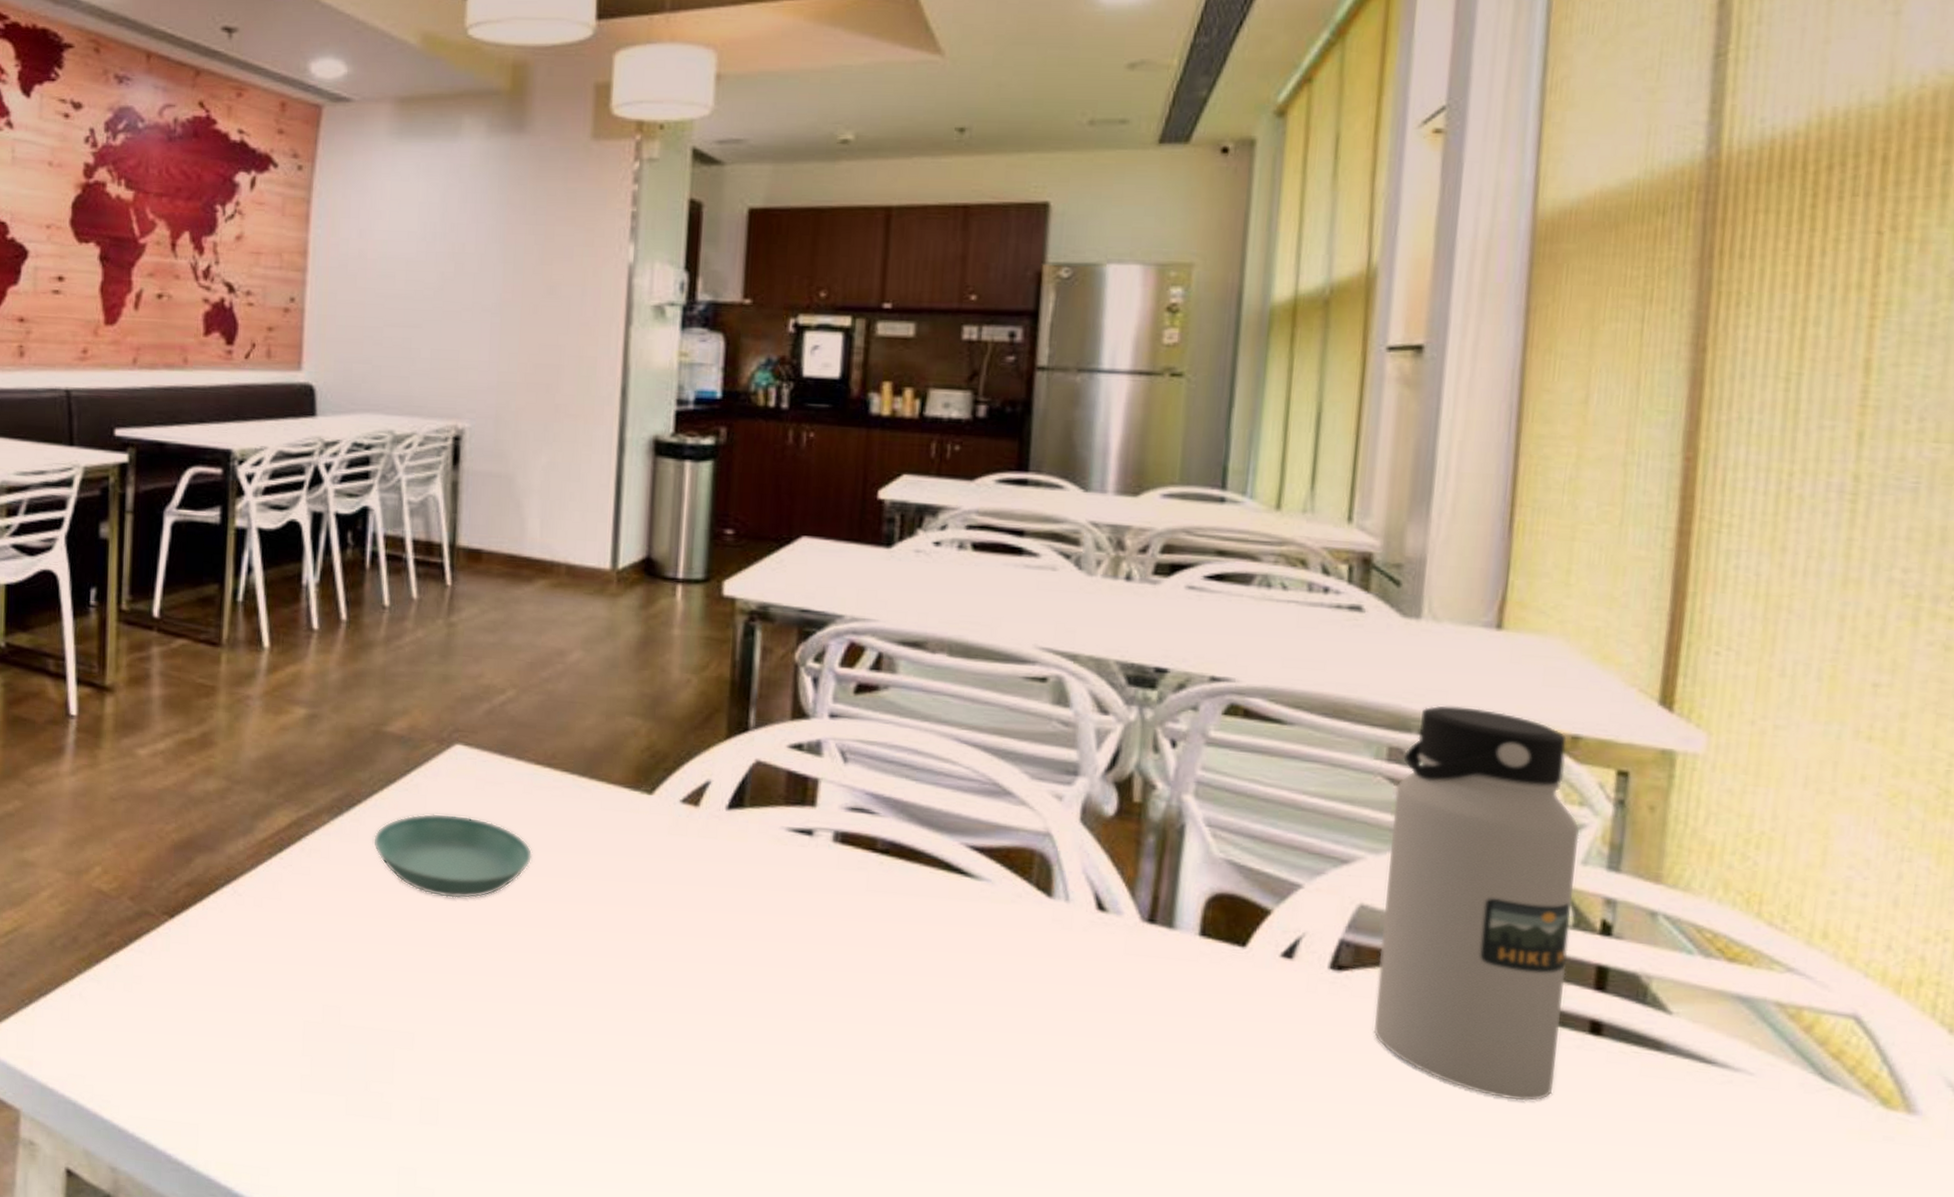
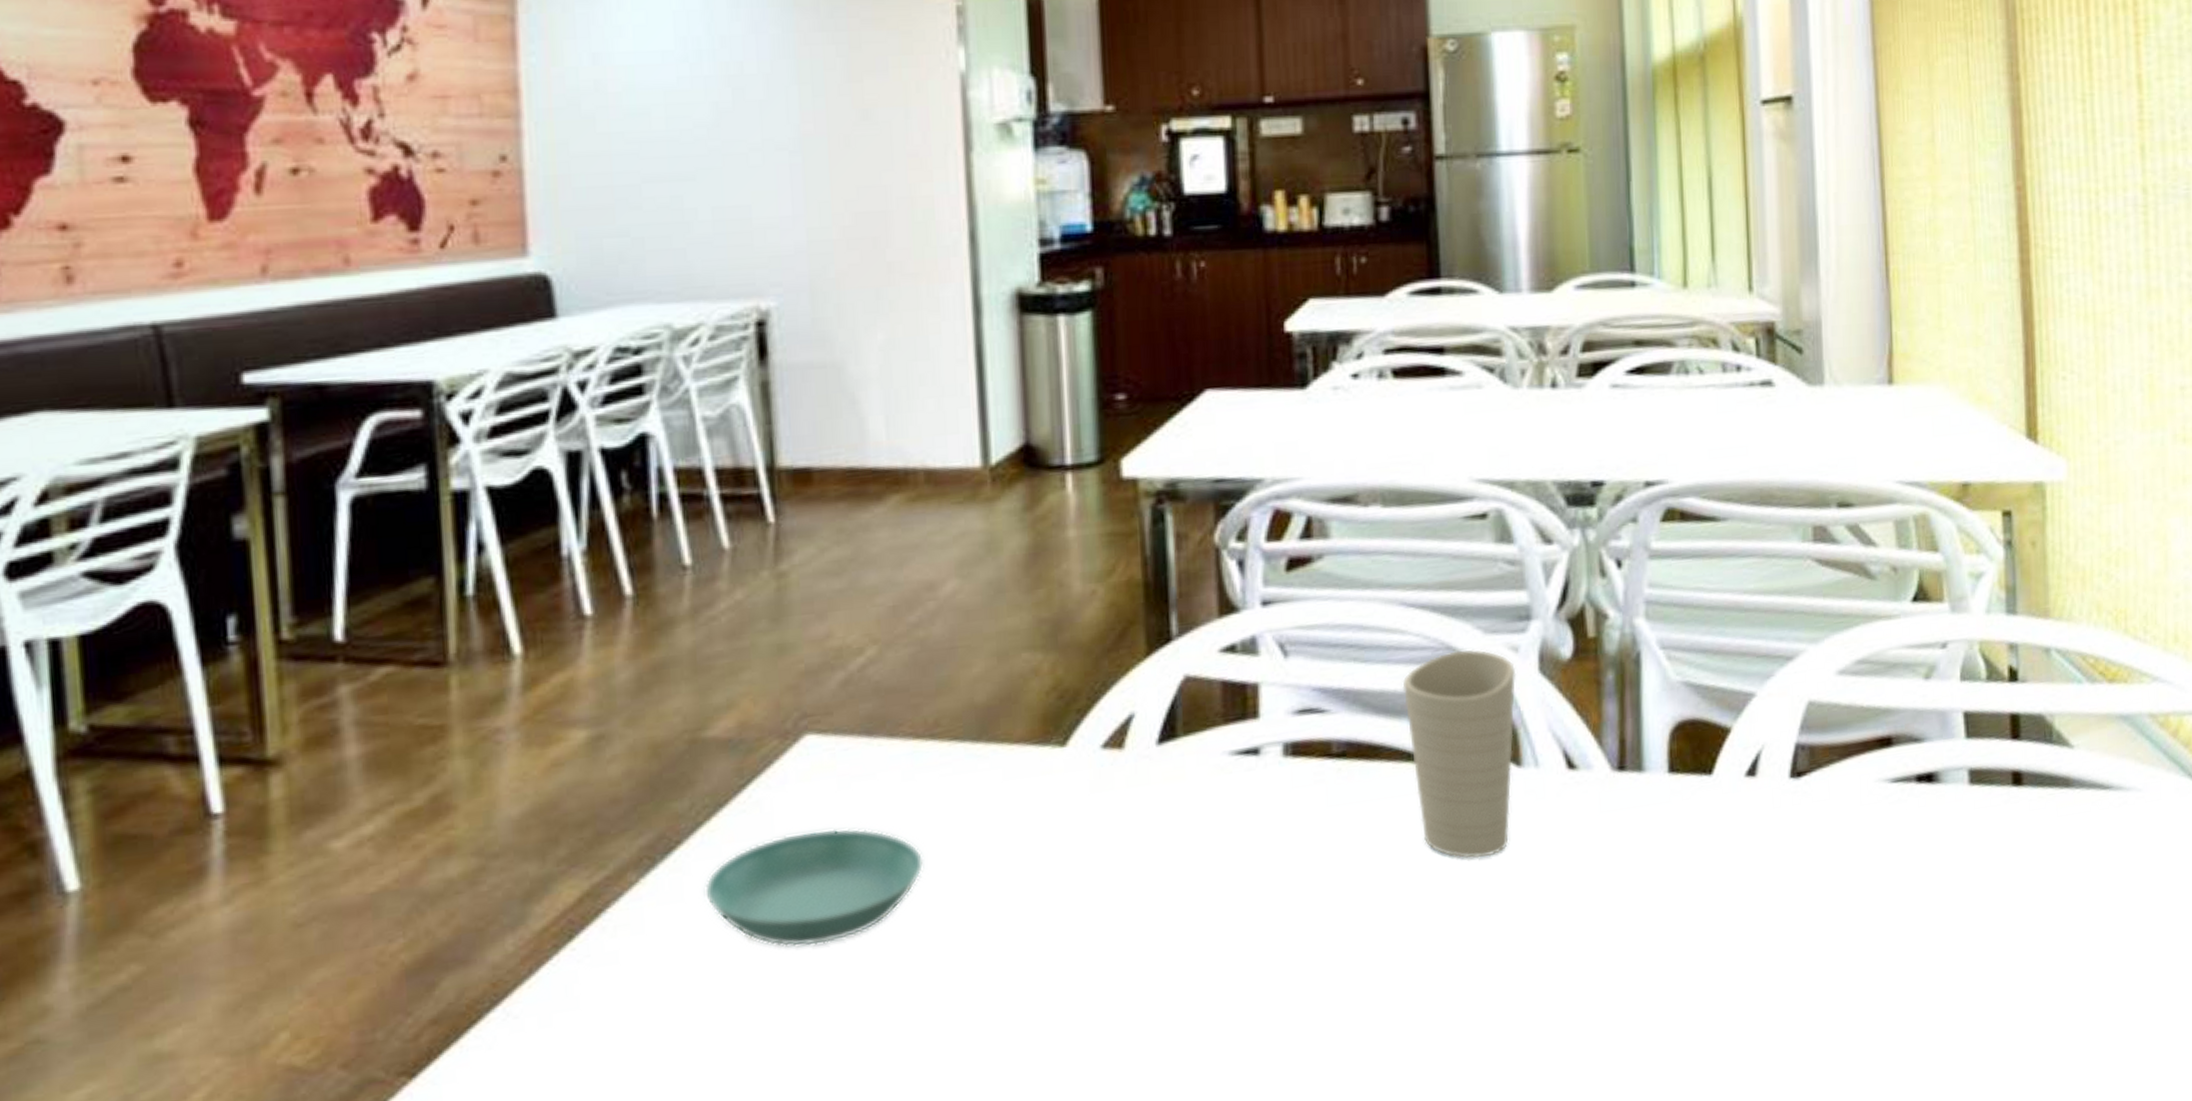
cup: none [947,787,1058,966] -> present [1402,649,1516,859]
water bottle: present [1373,705,1580,1101] -> none [1824,470,1991,874]

